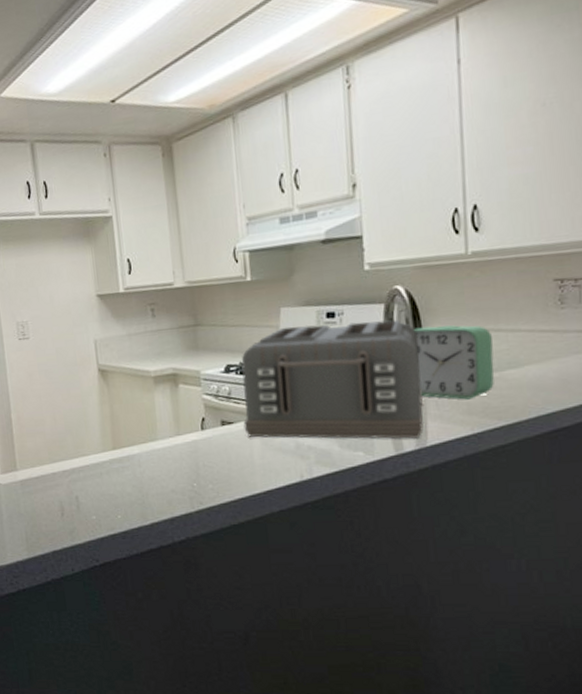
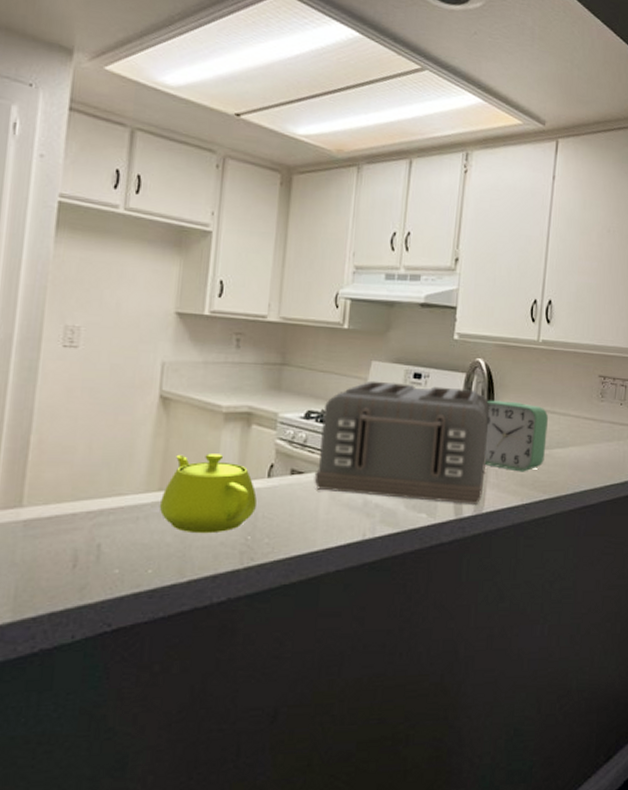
teapot: none [116,413,196,484] -> present [159,453,257,534]

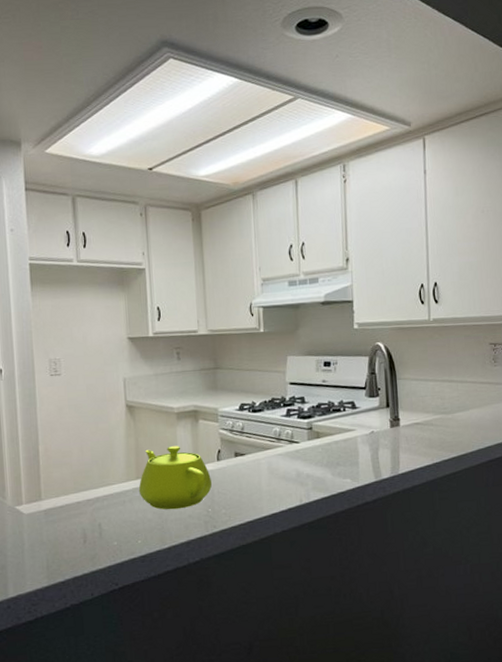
toaster: present [314,380,490,504] -> none [253,370,397,468]
alarm clock: present [484,400,548,472] -> none [391,376,448,436]

